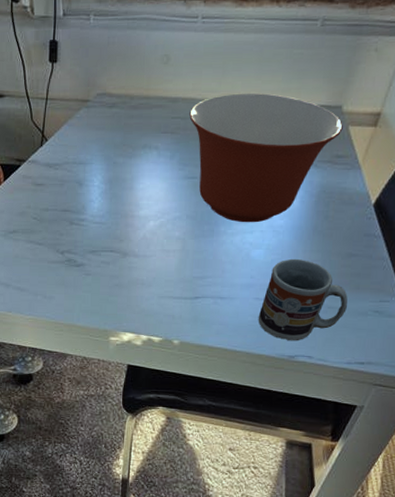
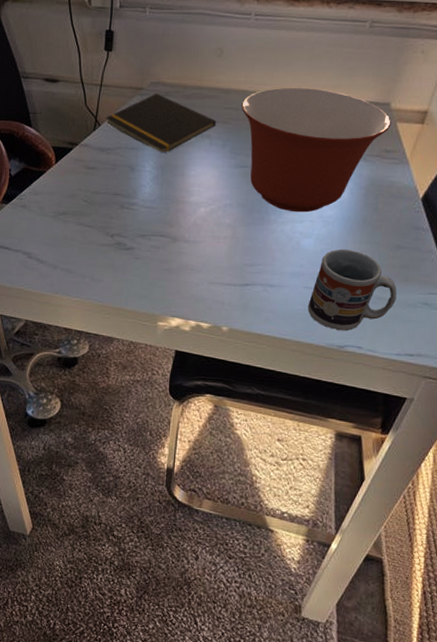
notepad: none [52,105,165,166] -> present [106,93,217,153]

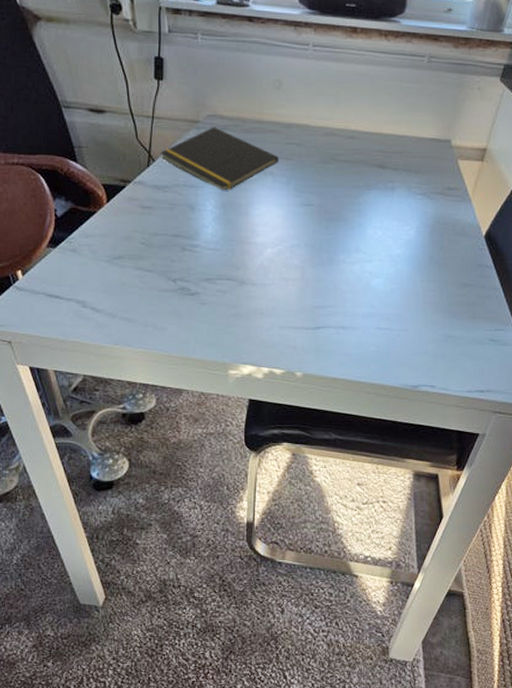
mixing bowl: present [241,87,391,213] -> none [304,122,453,252]
cup: present [307,249,397,331] -> none [380,288,465,371]

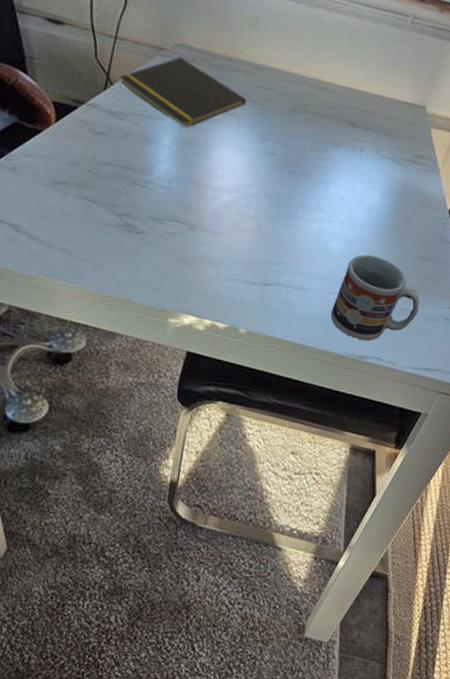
cup: none [380,288,465,371] -> present [330,254,420,341]

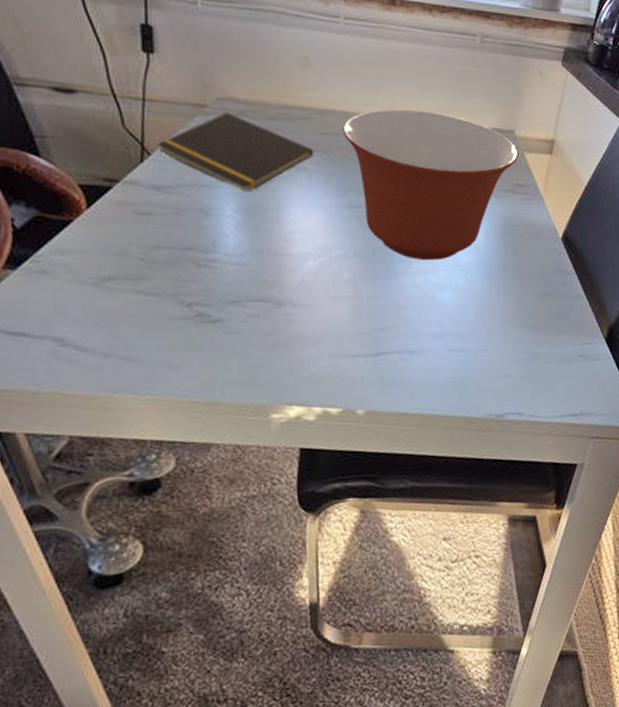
mixing bowl: none [274,72,426,212] -> present [343,109,519,261]
cup: present [330,254,420,341] -> none [456,300,551,398]

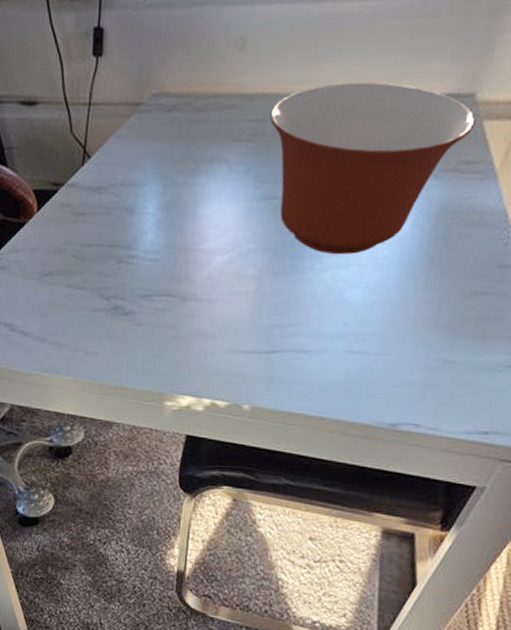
notepad: present [157,112,314,191] -> none [96,108,238,188]

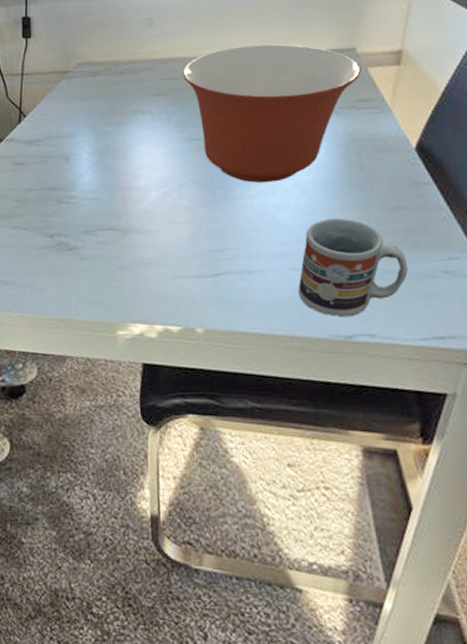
cup: none [351,299,471,405] -> present [297,218,408,318]

